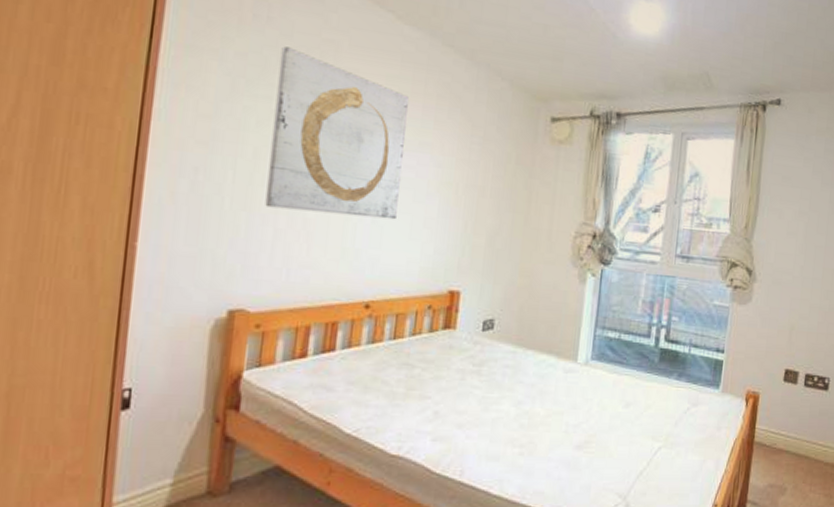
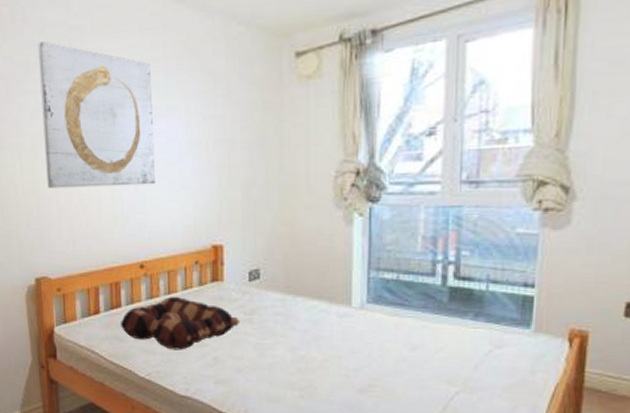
seat cushion: none [331,342,469,403] -> present [121,296,241,350]

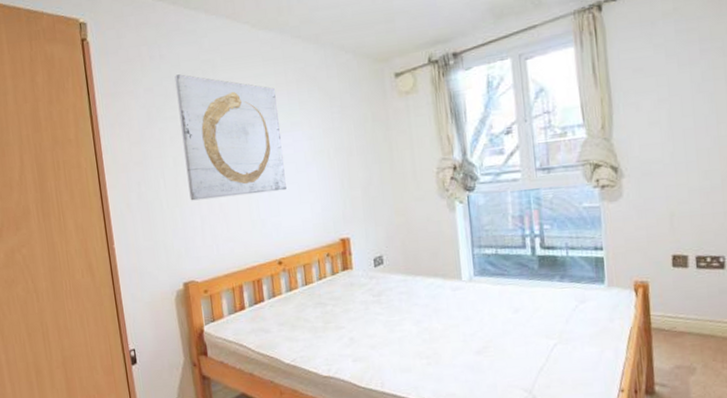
seat cushion: present [121,296,241,350] -> none [265,286,371,336]

